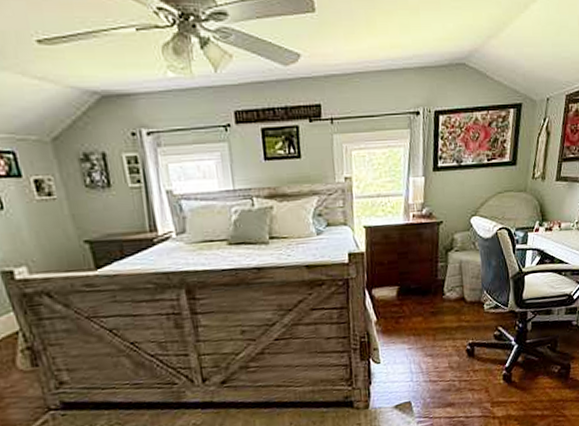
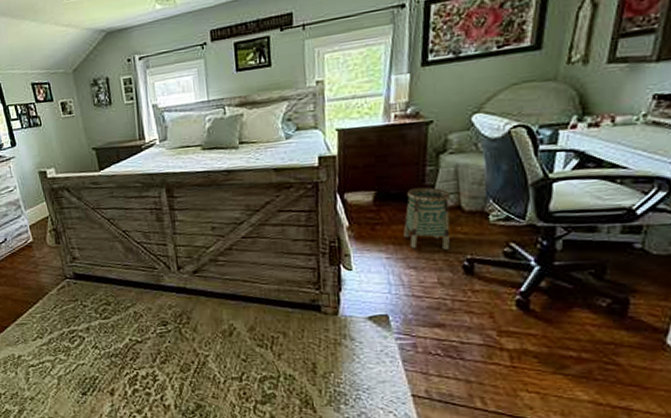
basket: none [421,281,457,338] -> present [403,187,450,250]

